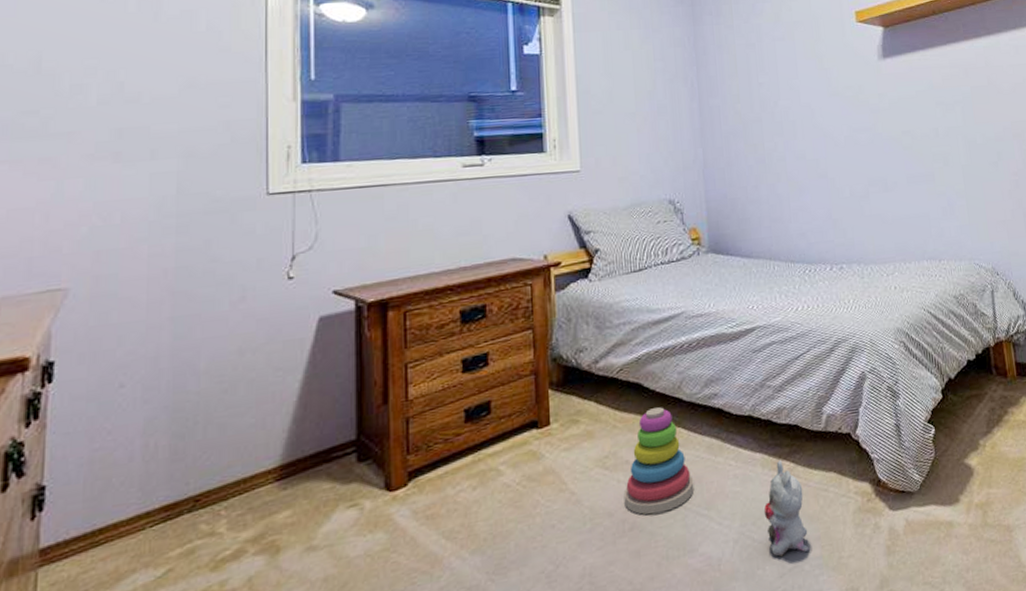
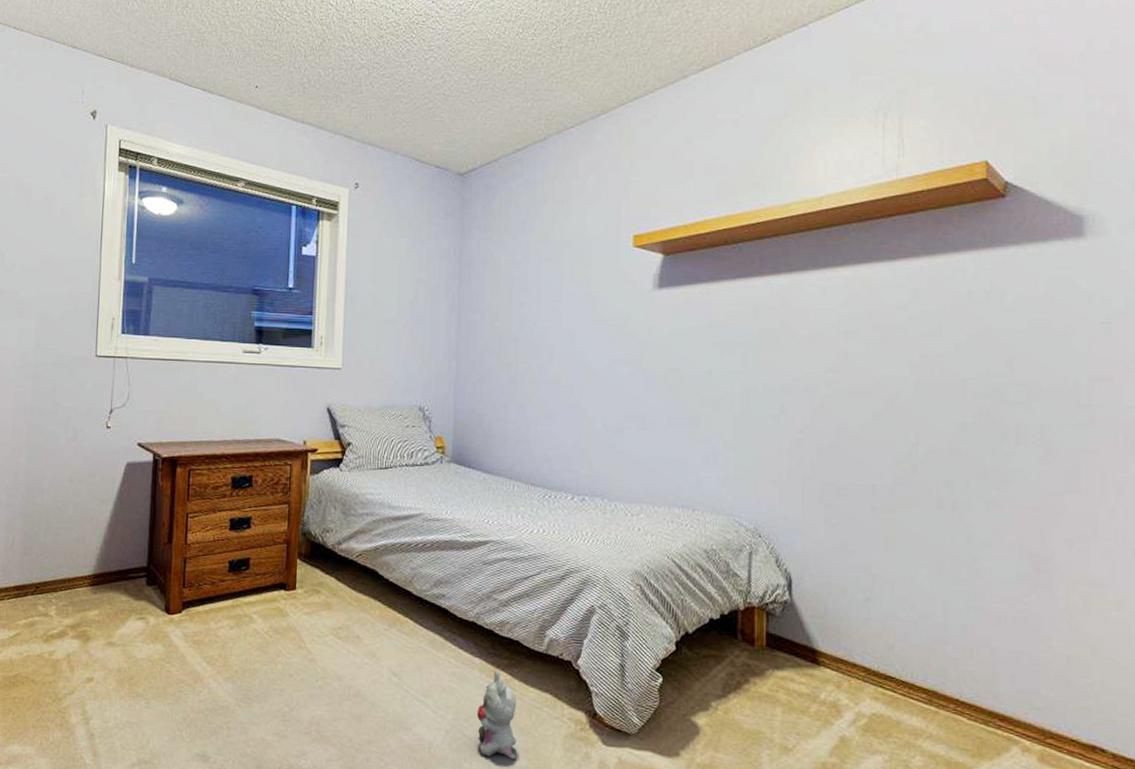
stacking toy: present [623,407,694,515] -> none [352,595,415,689]

